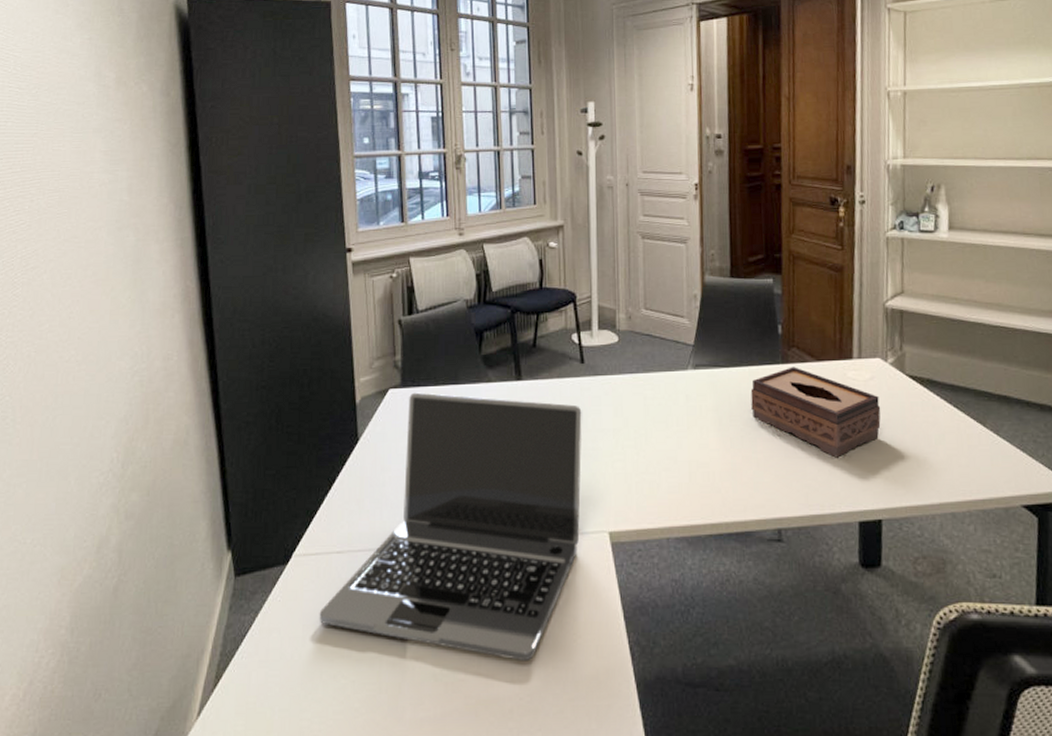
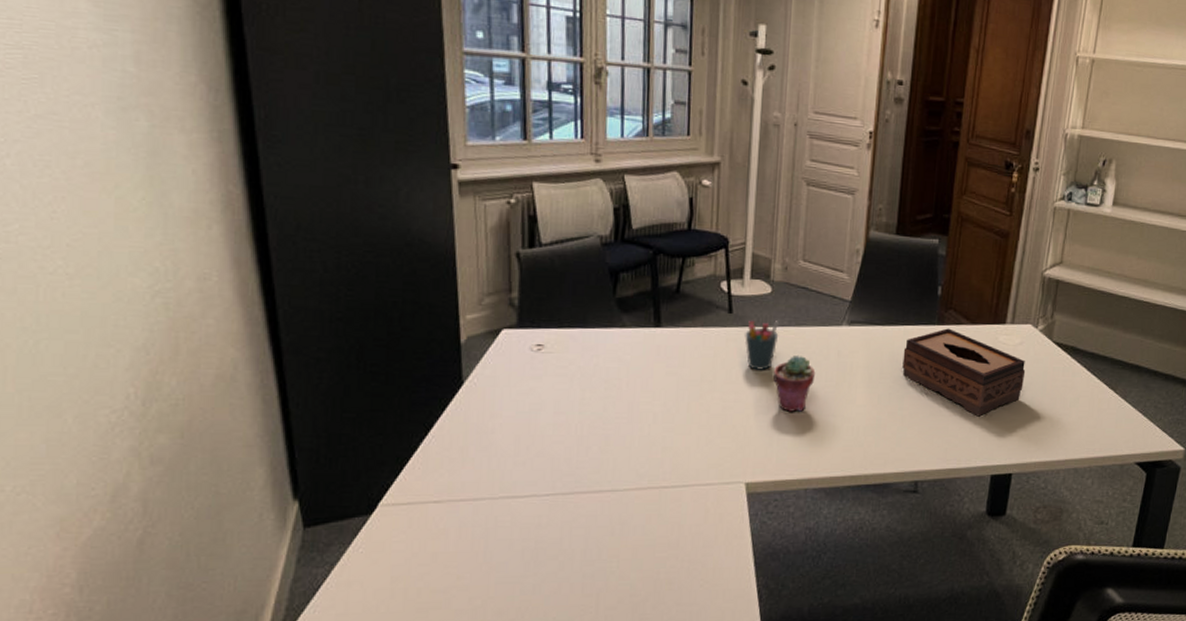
laptop: present [319,392,582,662] -> none [411,334,726,607]
pen holder: none [597,368,629,417] -> present [744,321,780,370]
potted succulent: none [627,400,667,458] -> present [773,354,816,412]

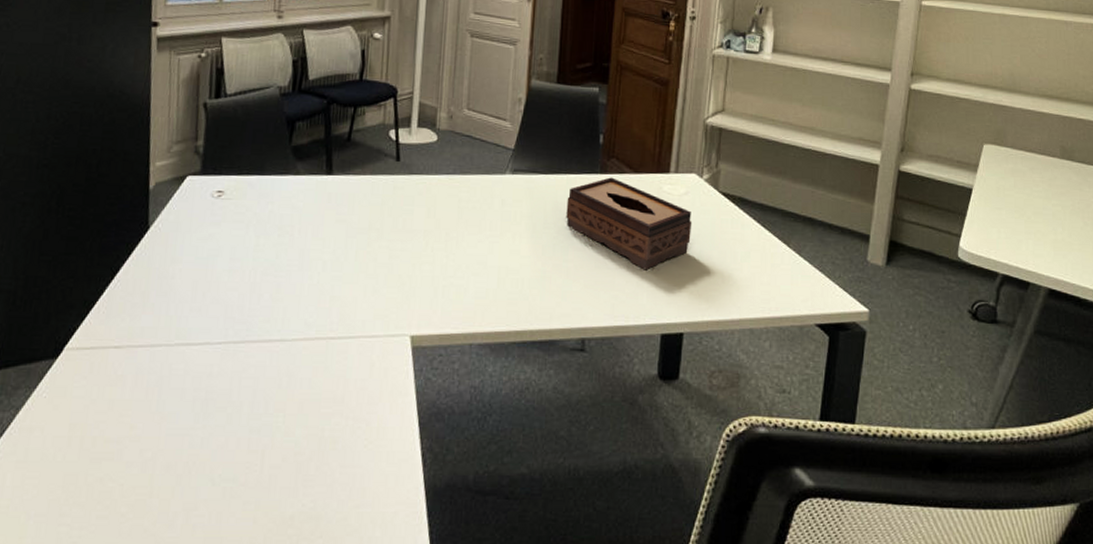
pen holder: present [744,321,780,370] -> none [411,169,445,219]
potted succulent: present [773,354,816,412] -> none [439,203,480,262]

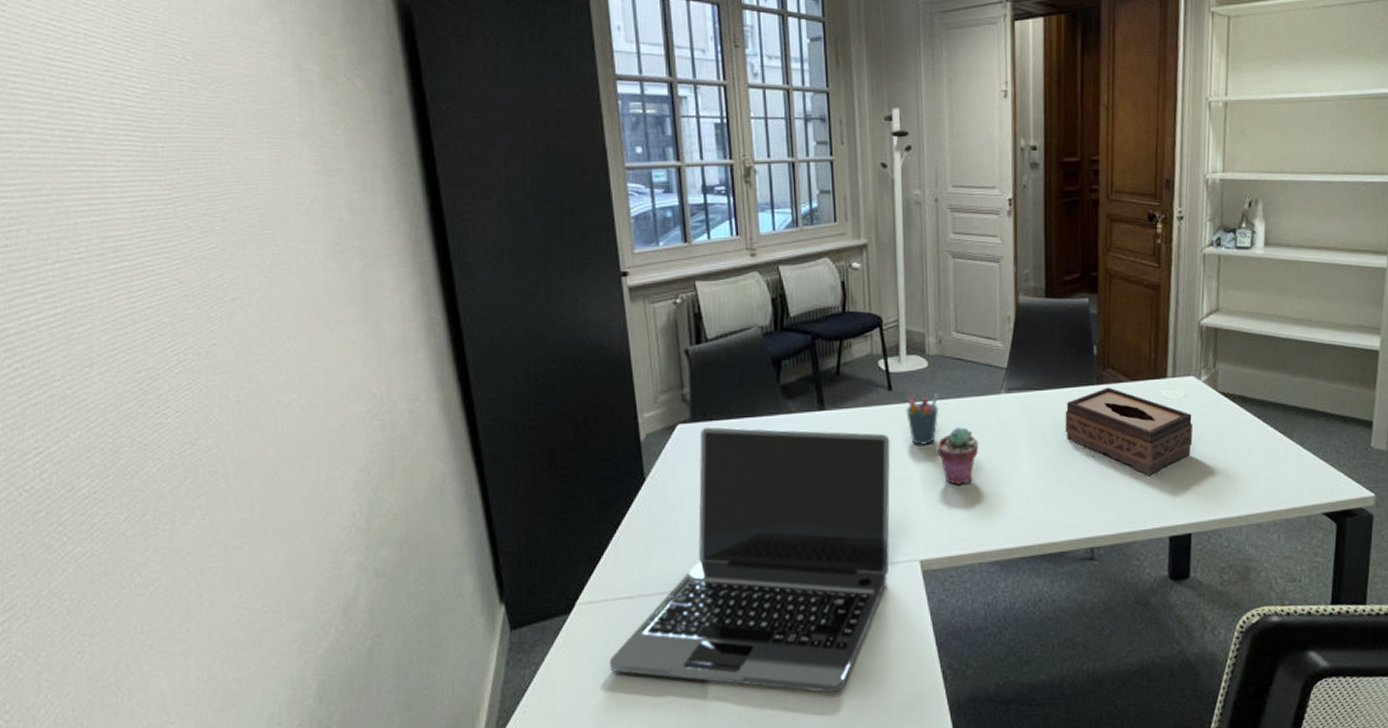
laptop: none [88,181,393,467] -> present [609,426,890,693]
pen holder: none [411,169,445,219] -> present [906,394,939,445]
potted succulent: none [439,203,480,262] -> present [938,426,979,485]

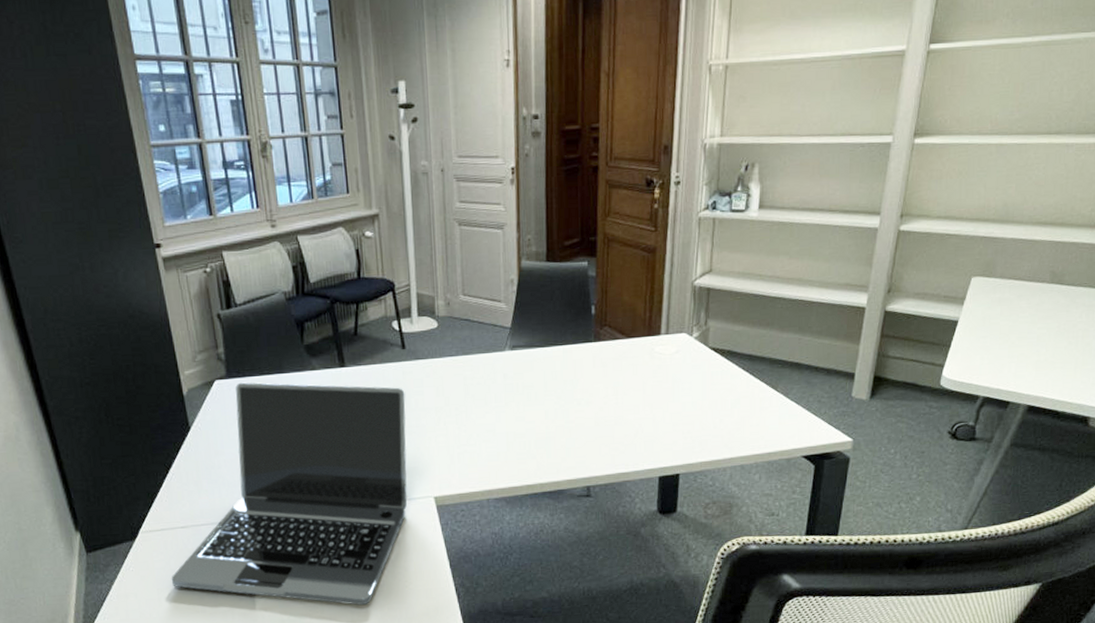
pen holder: present [906,394,939,445] -> none [419,352,449,397]
potted succulent: present [938,426,979,485] -> none [448,380,486,432]
tissue box: present [1065,387,1193,476] -> none [564,344,684,424]

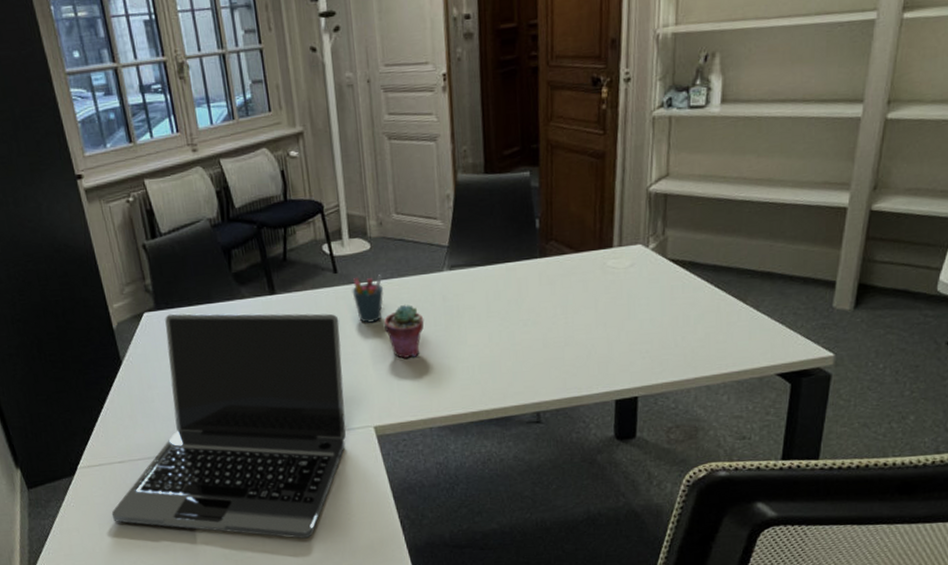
pen holder: none [419,352,449,397] -> present [352,274,384,323]
potted succulent: none [448,380,486,432] -> present [384,304,425,358]

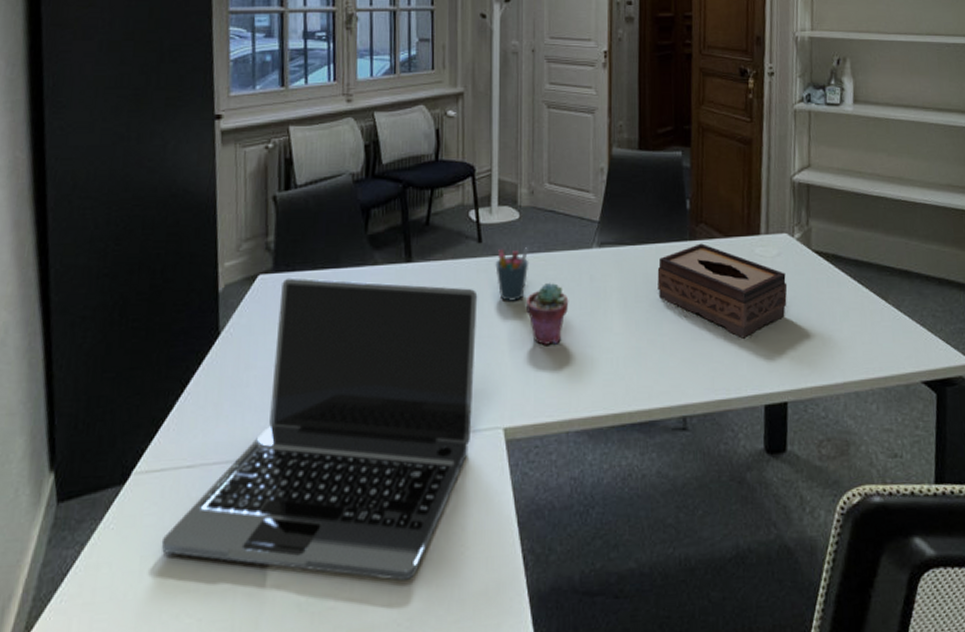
tissue box: none [508,260,641,344] -> present [657,243,788,339]

